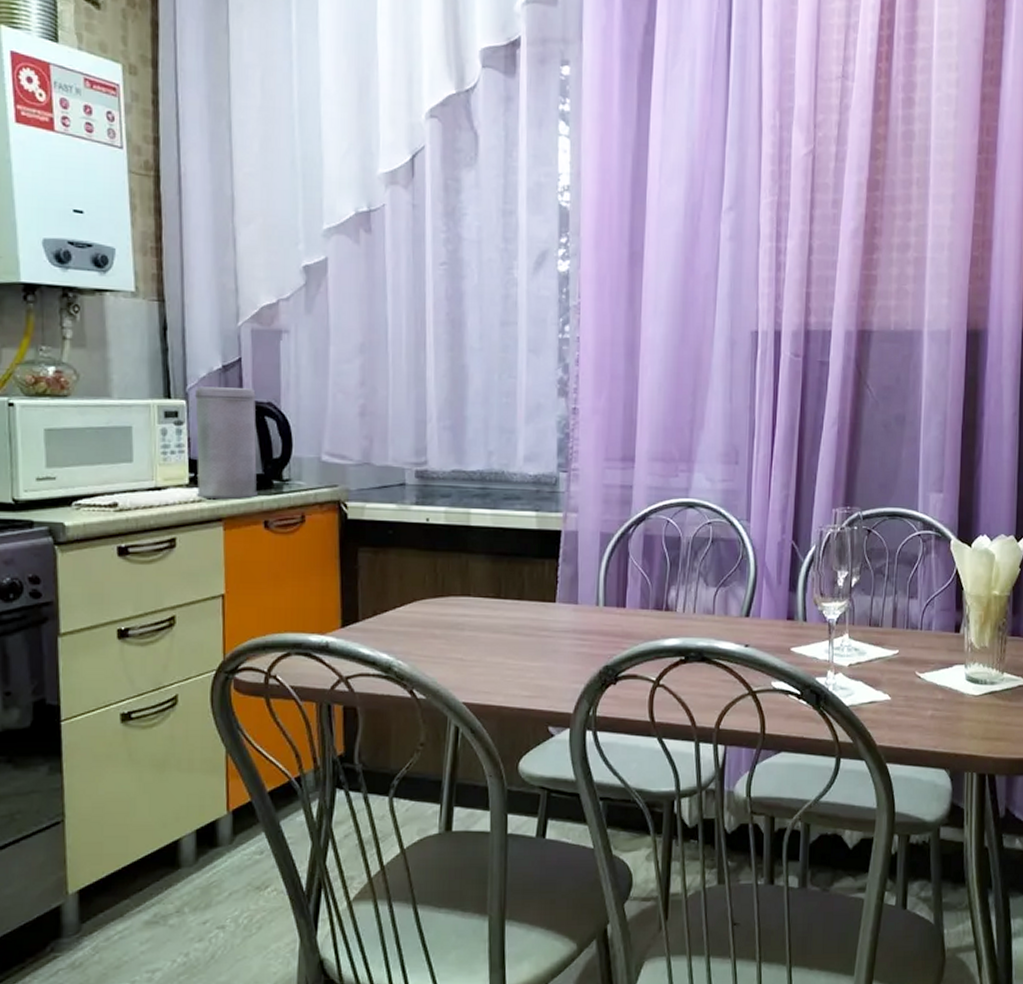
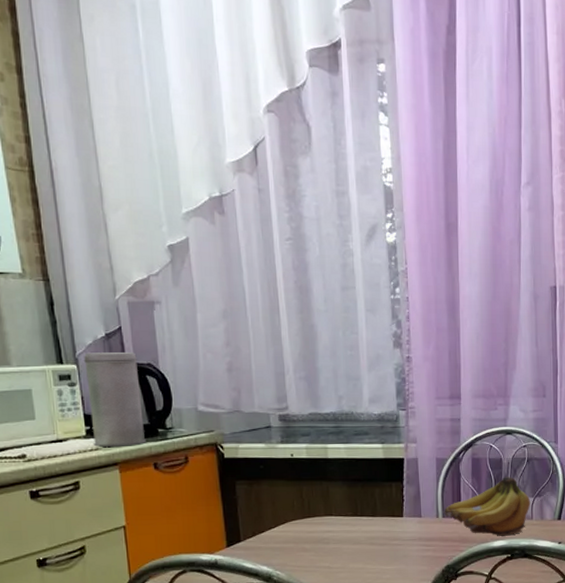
fruit: none [604,560,714,633] -> present [443,477,531,536]

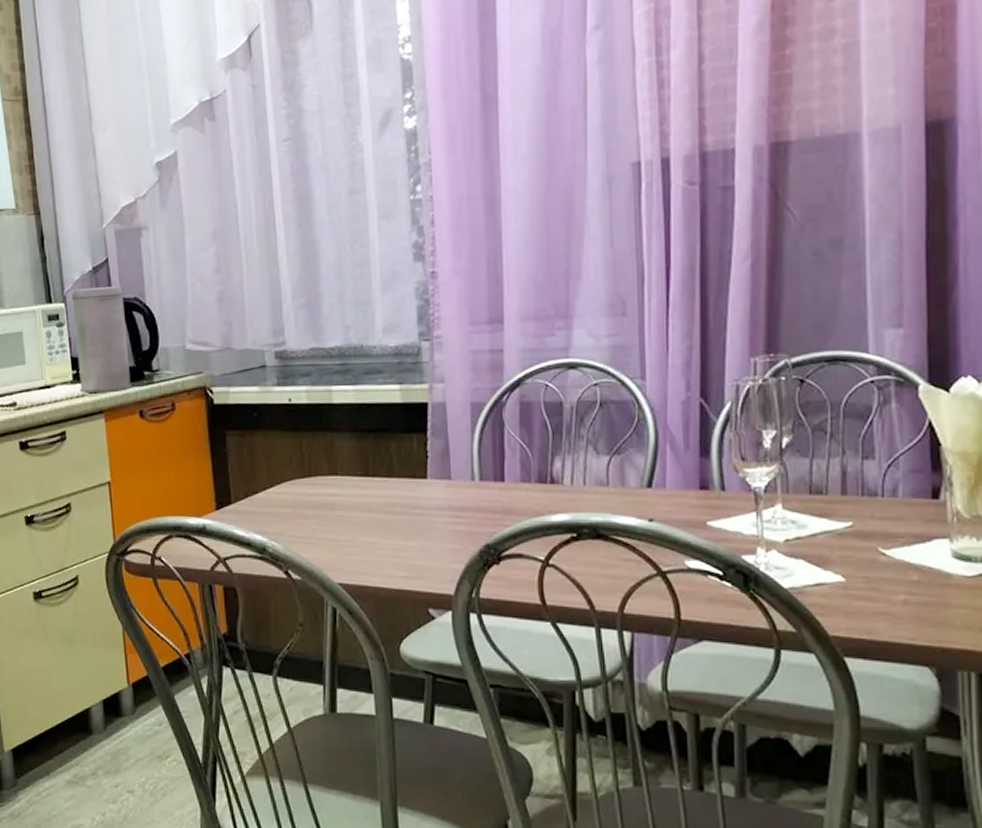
fruit: present [443,477,531,536] -> none [480,426,606,508]

